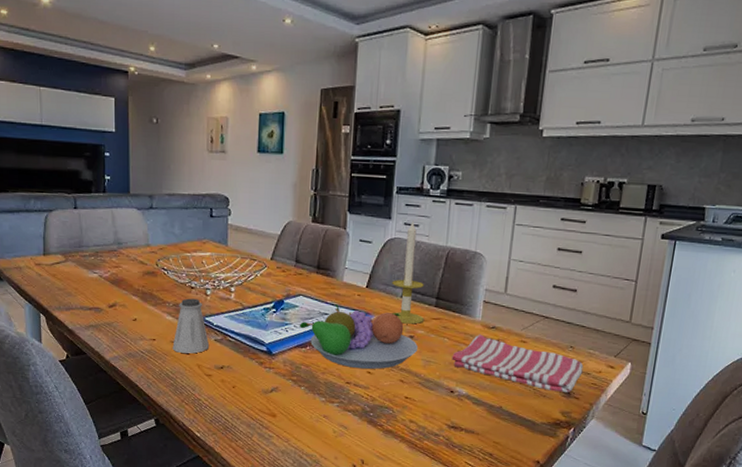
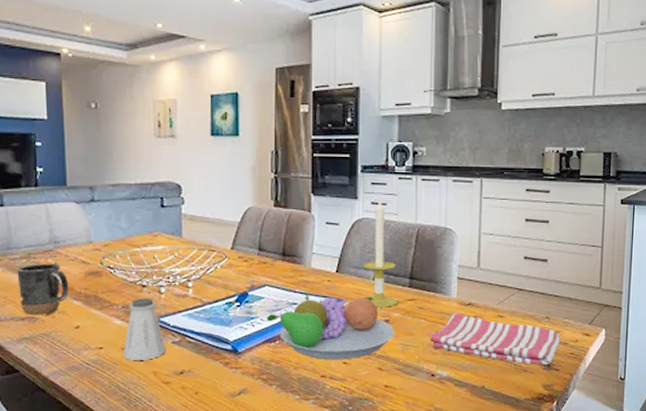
mug: none [86,260,129,307] -> present [17,261,69,316]

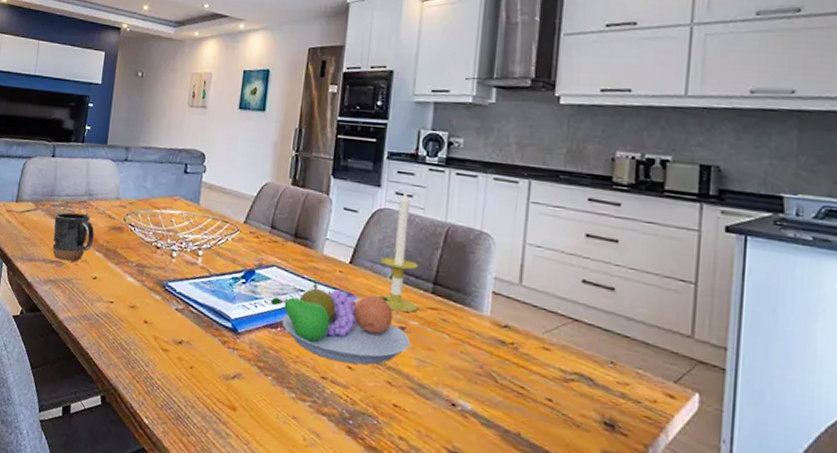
saltshaker: present [123,298,167,361] -> none [129,259,170,323]
dish towel: present [430,312,561,366] -> none [453,333,631,426]

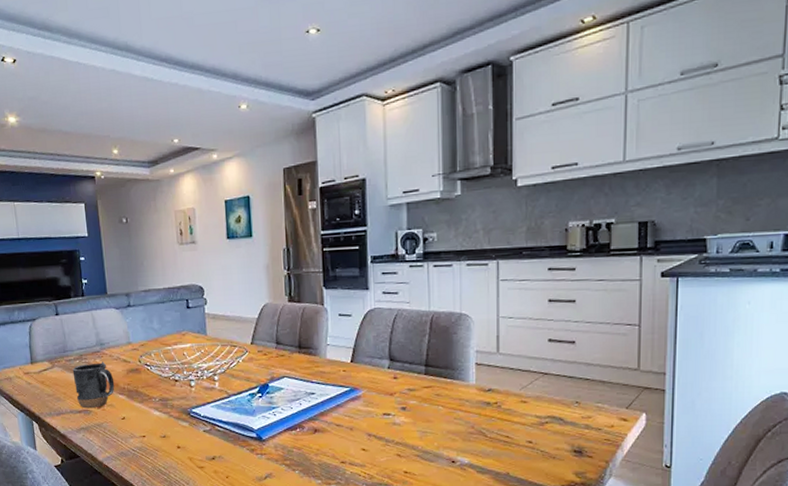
fruit bowl: present [270,280,411,365] -> none [286,383,412,447]
candle: present [378,190,418,313] -> none [377,288,414,396]

